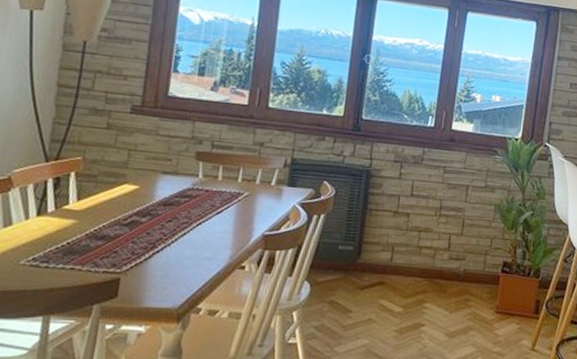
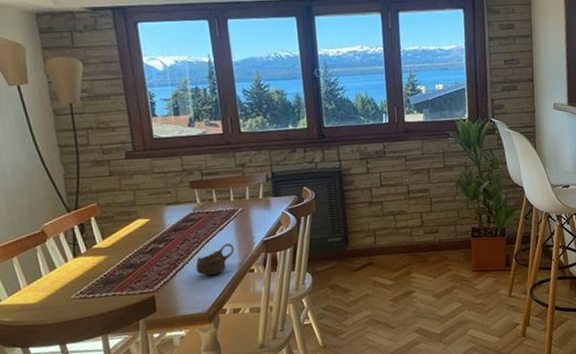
cup: none [177,231,228,266] -> present [195,243,234,276]

